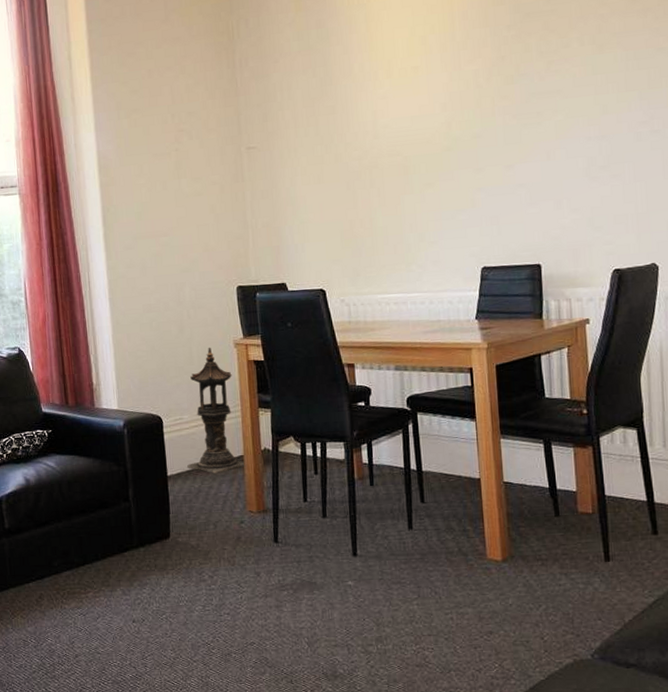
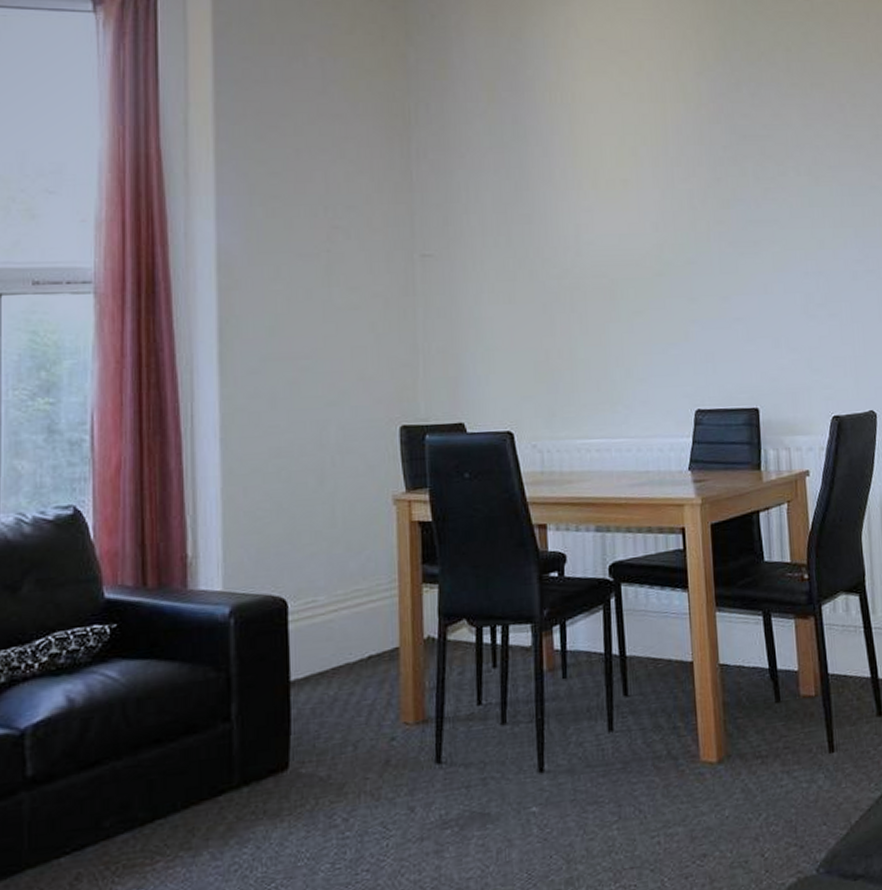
lantern: present [187,347,246,474] -> none [320,504,402,675]

